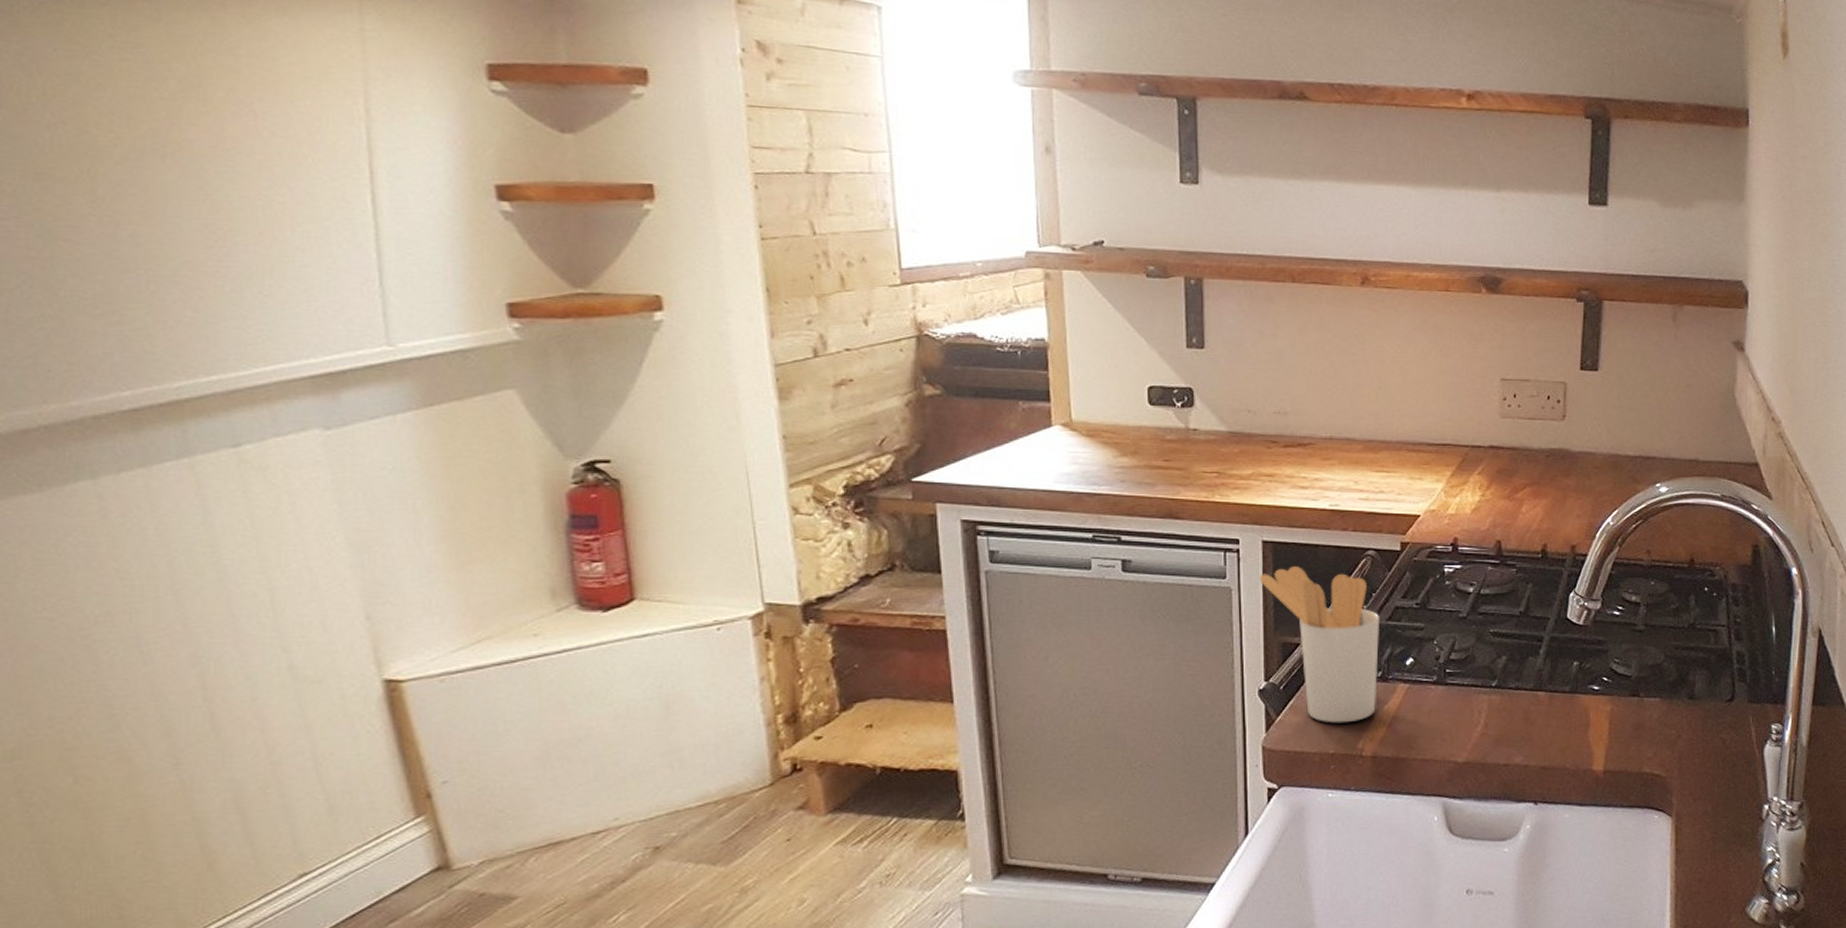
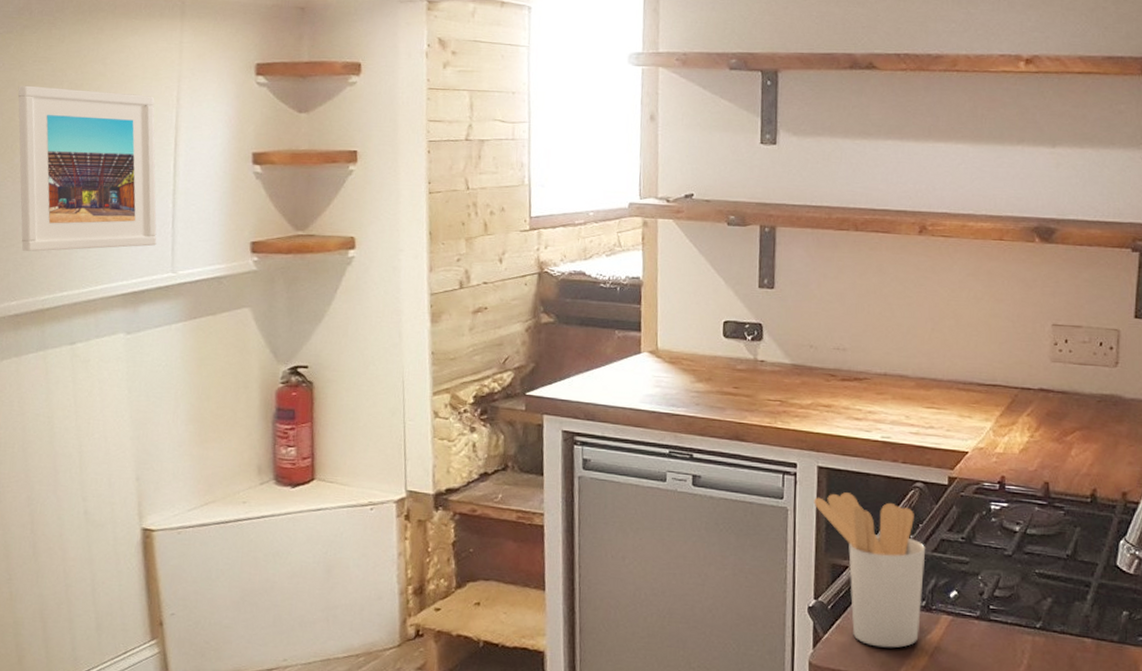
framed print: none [87,81,358,321] -> present [18,85,157,252]

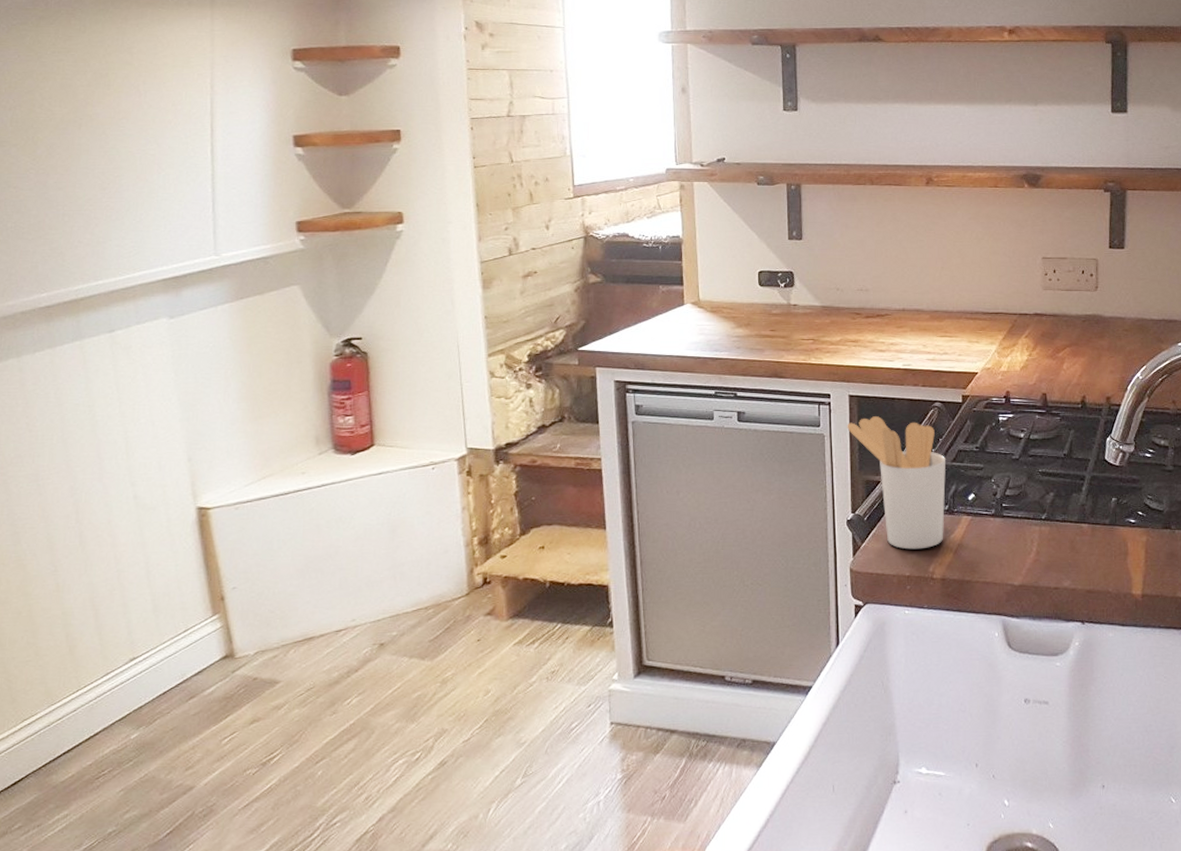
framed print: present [18,85,157,252] -> none [36,76,197,242]

